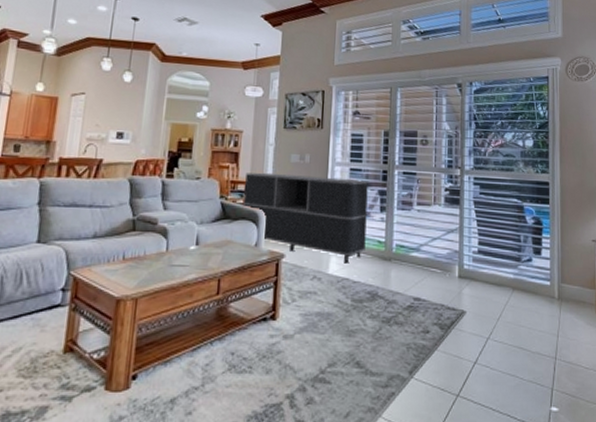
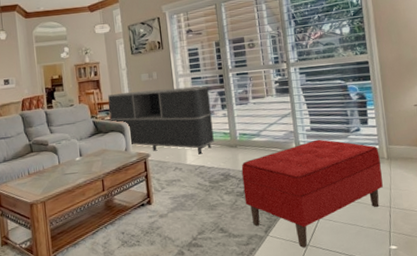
bench: none [391,265,551,398] -> present [241,139,383,248]

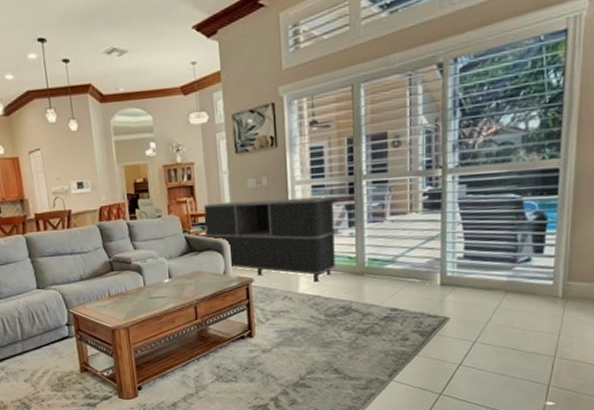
bench: present [241,139,383,248] -> none [367,269,553,396]

